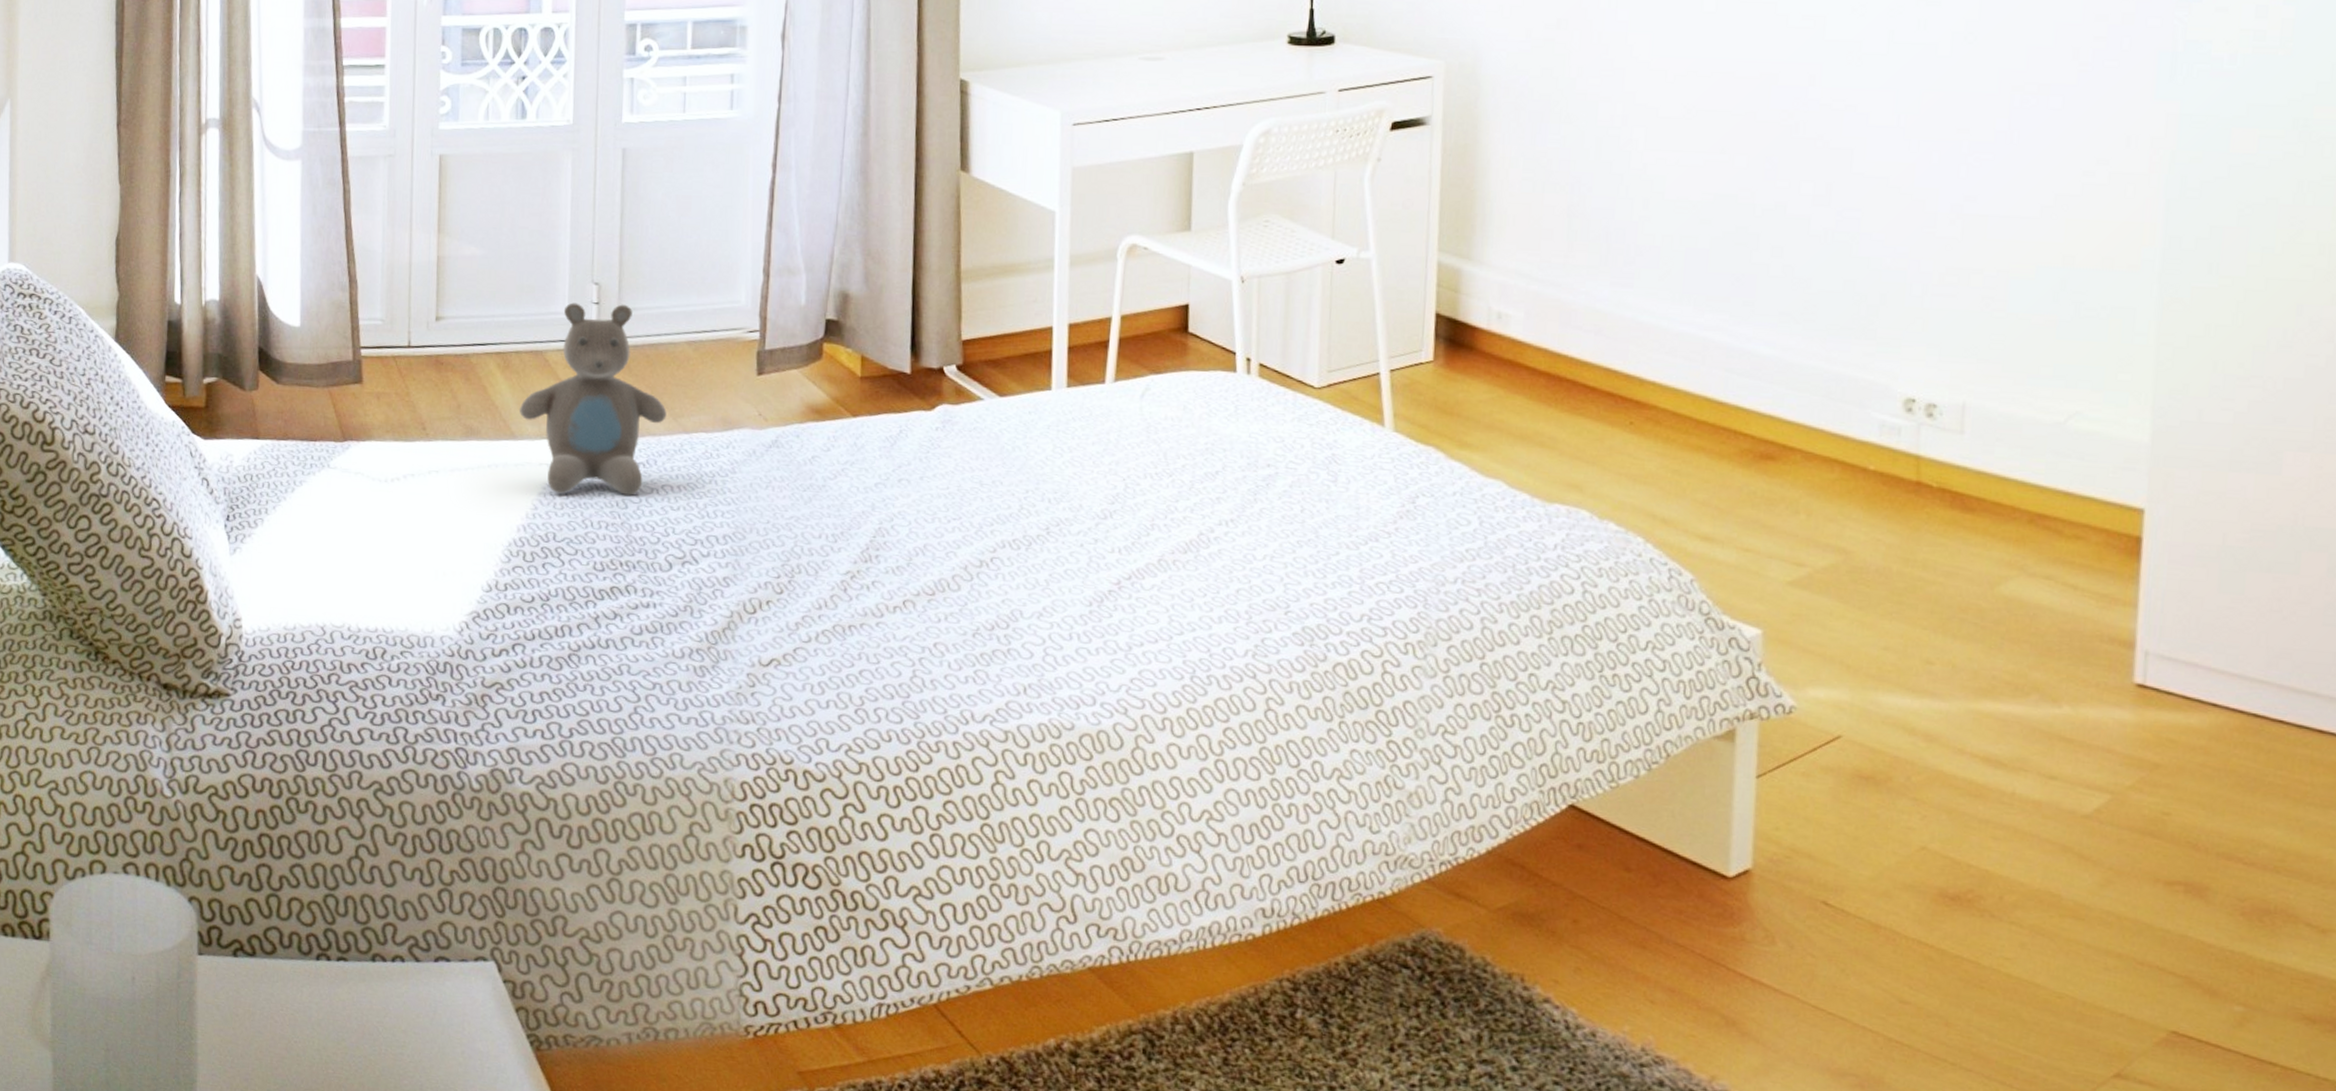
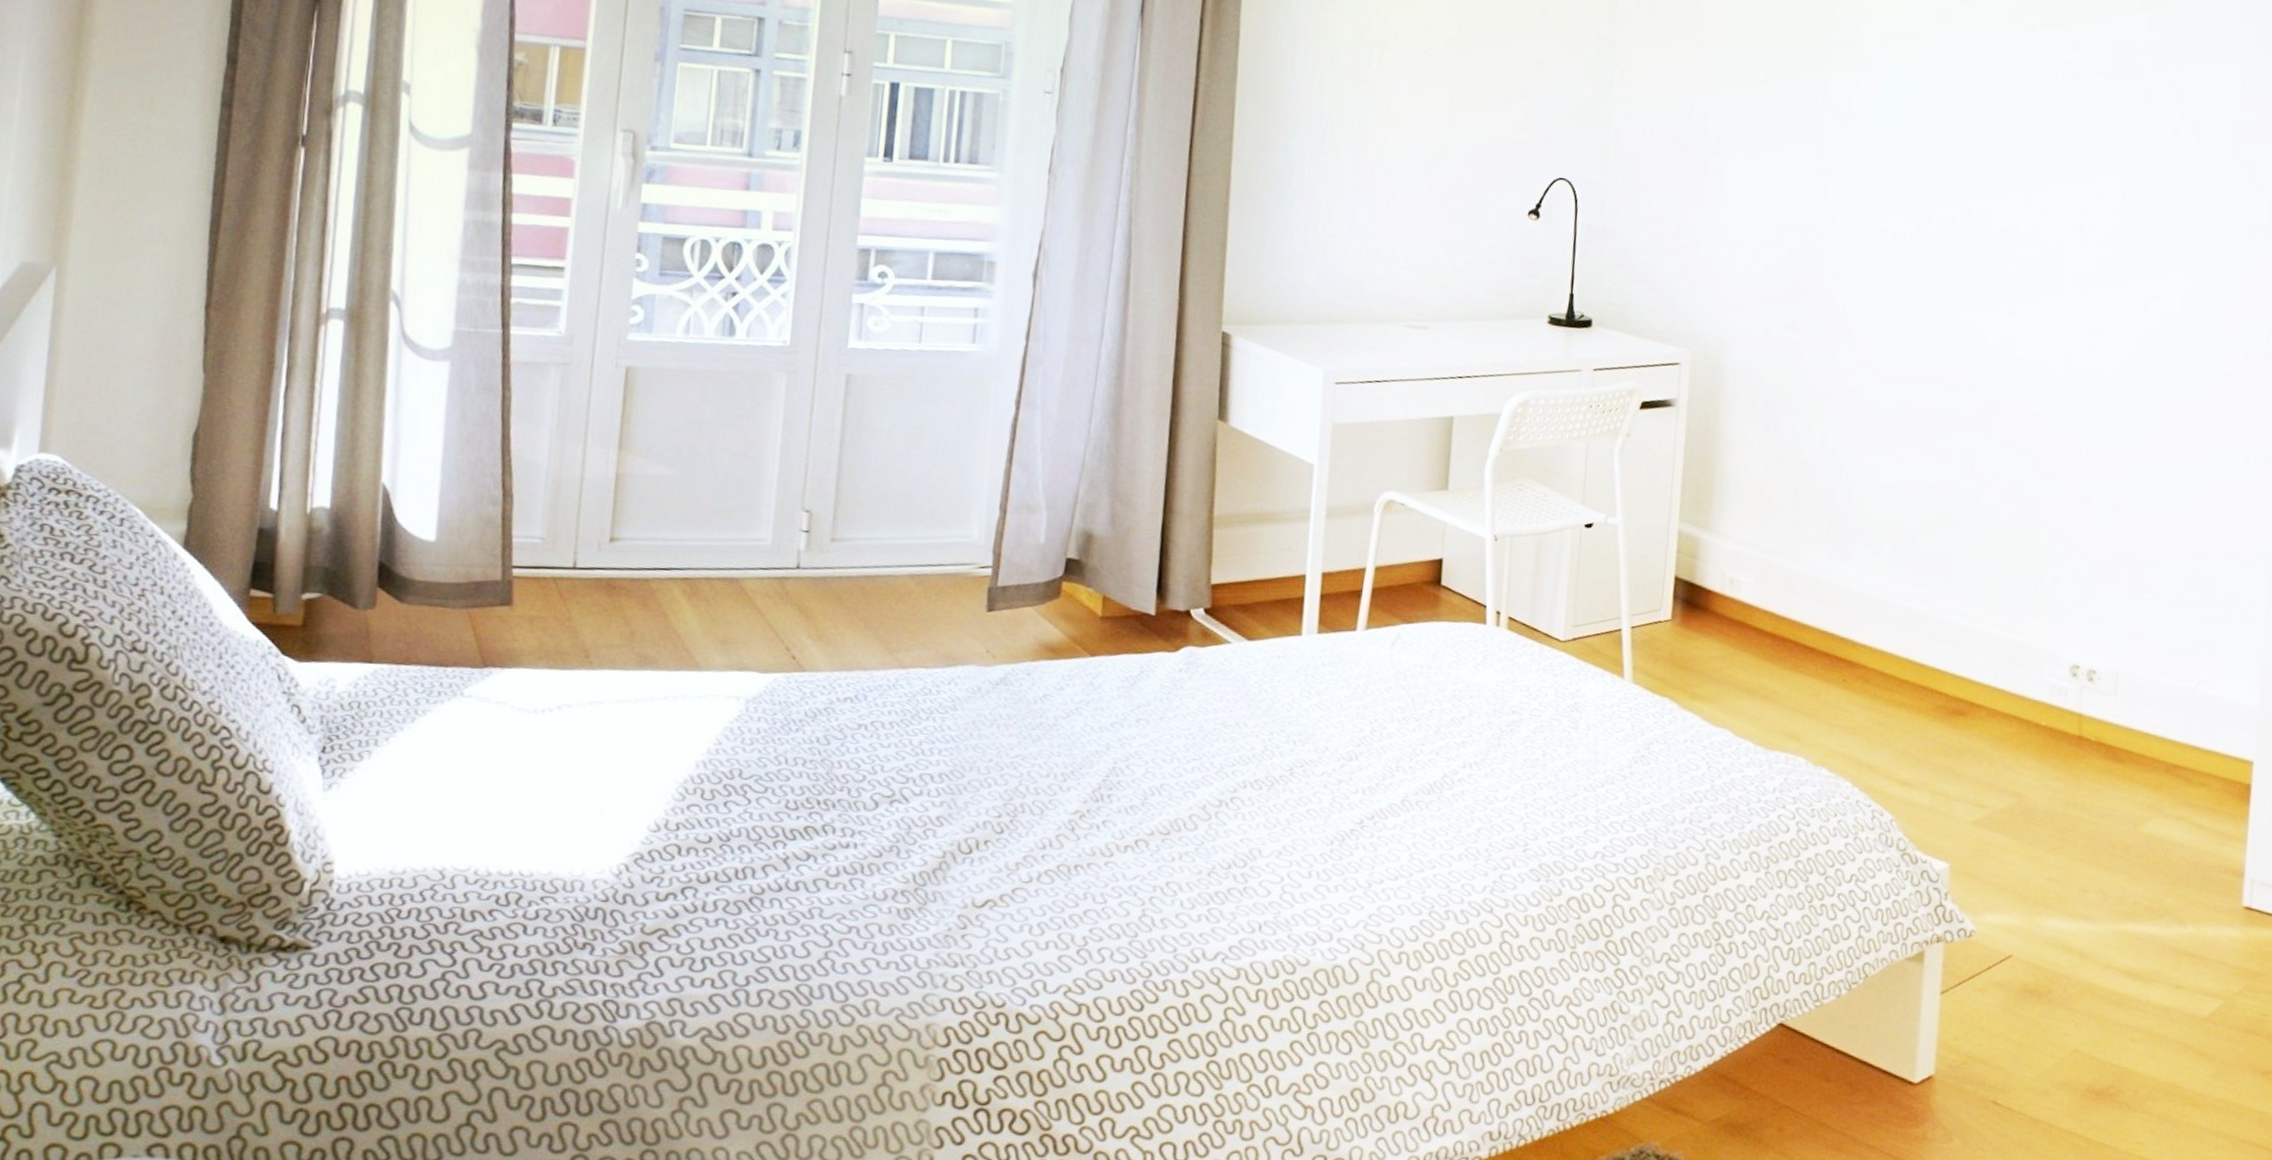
stuffed animal: present [520,302,667,496] -> none [707,529,882,731]

